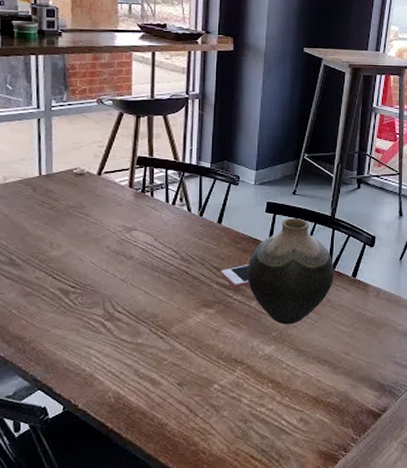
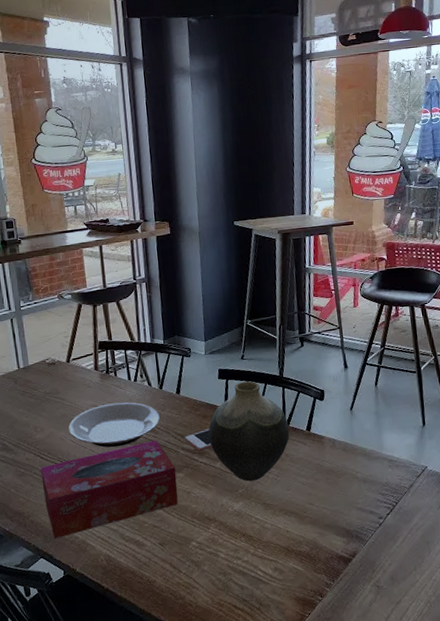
tissue box: none [51,271,206,369] -> present [40,440,178,538]
plate: none [90,225,196,274] -> present [69,402,160,448]

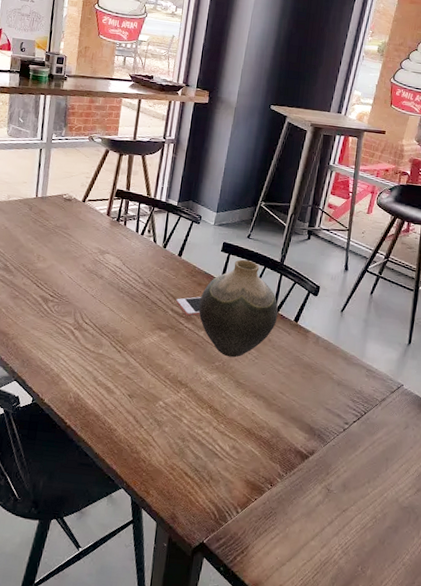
tissue box: present [40,440,178,538] -> none [30,294,161,366]
plate: present [69,402,160,448] -> none [69,250,158,293]

